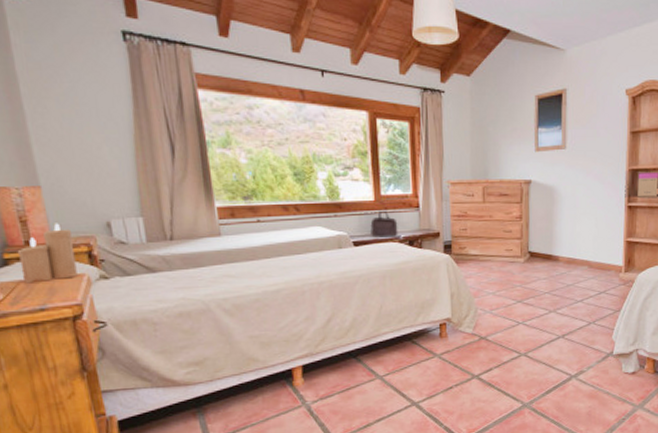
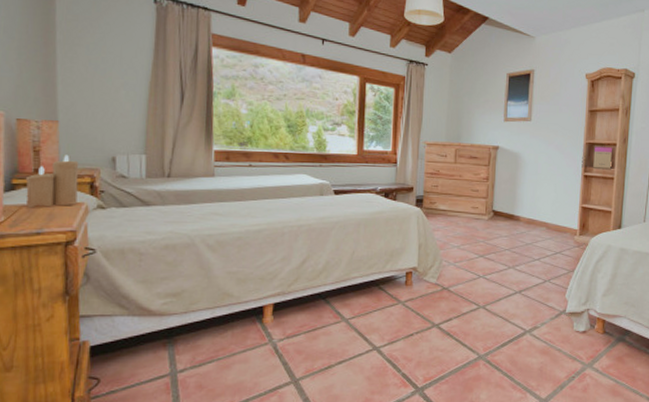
handbag: present [370,209,398,237] -> none [351,162,376,189]

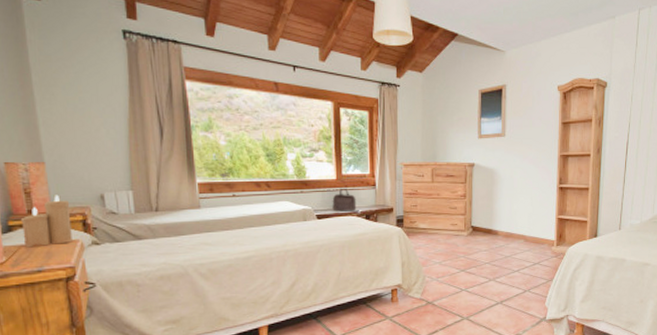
handbag: none [351,162,376,189] -> present [332,186,357,212]
books: present [593,147,613,170] -> none [568,158,587,181]

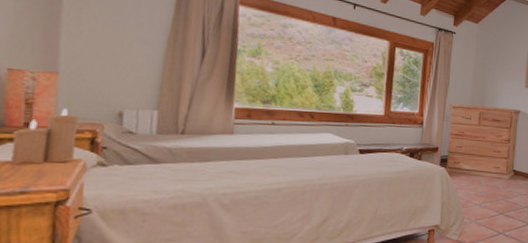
handbag: present [332,186,357,212] -> none [376,123,402,148]

